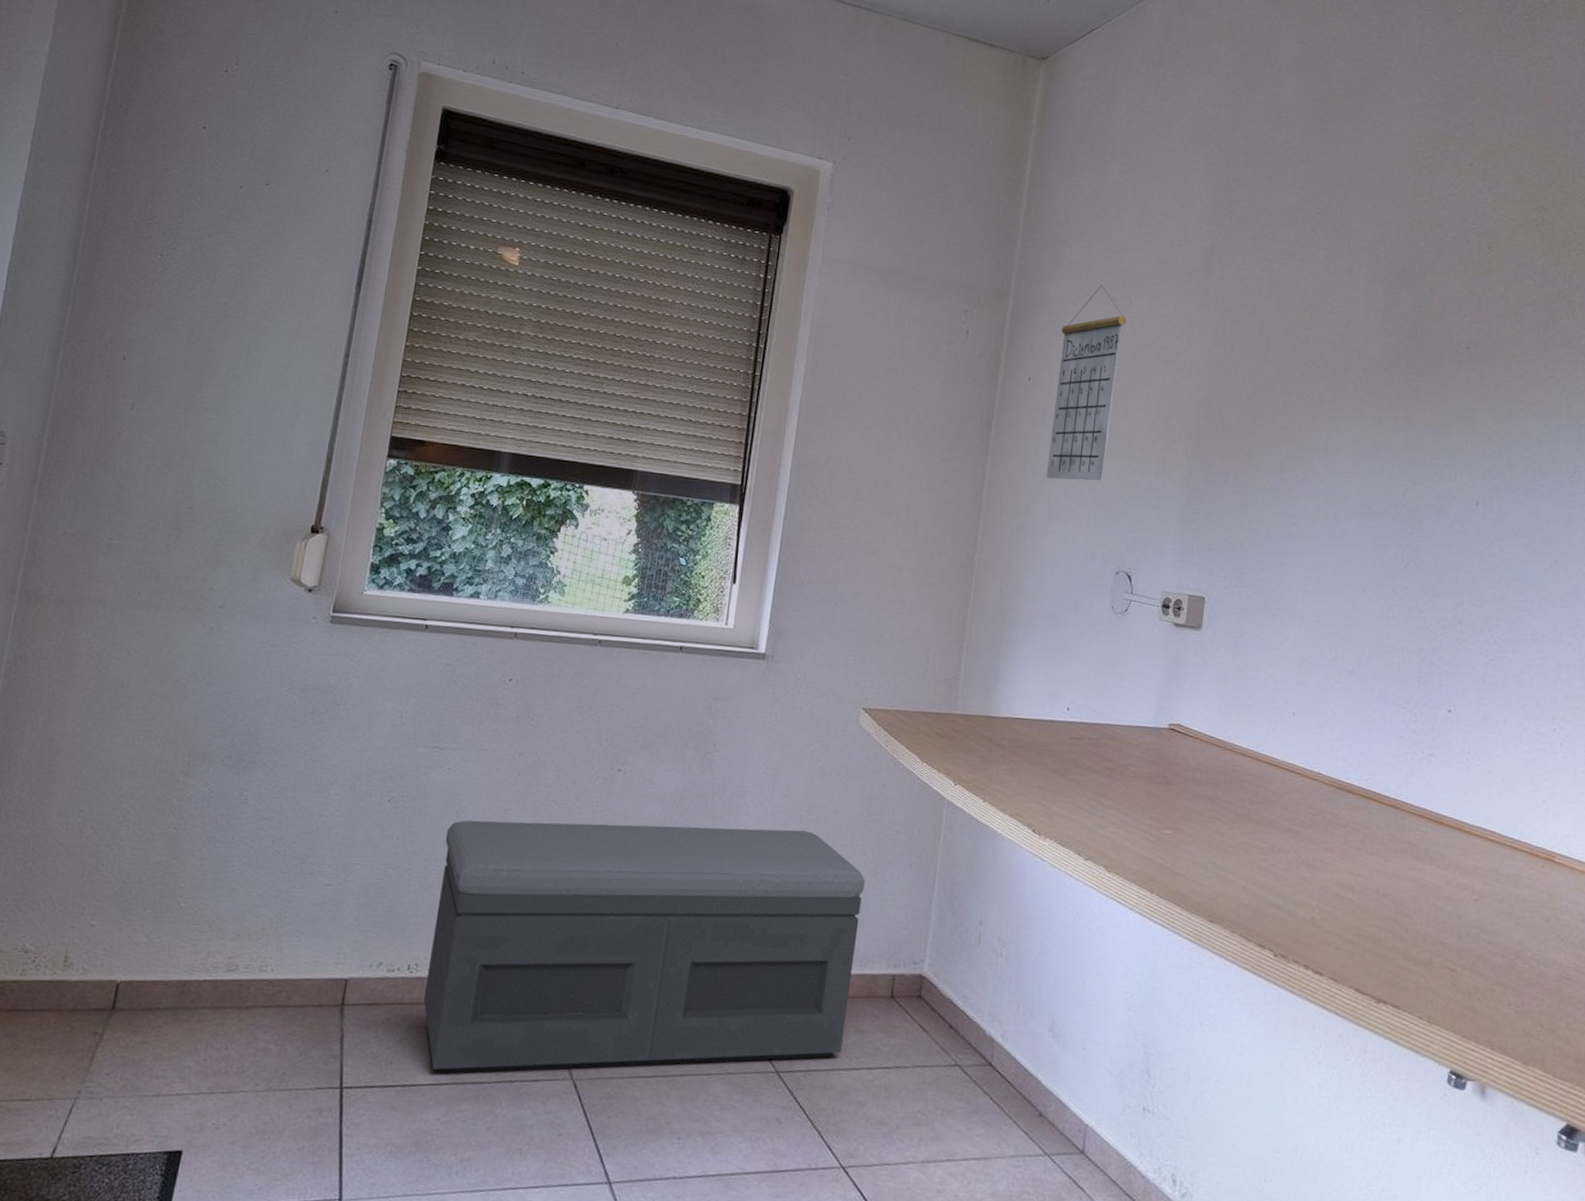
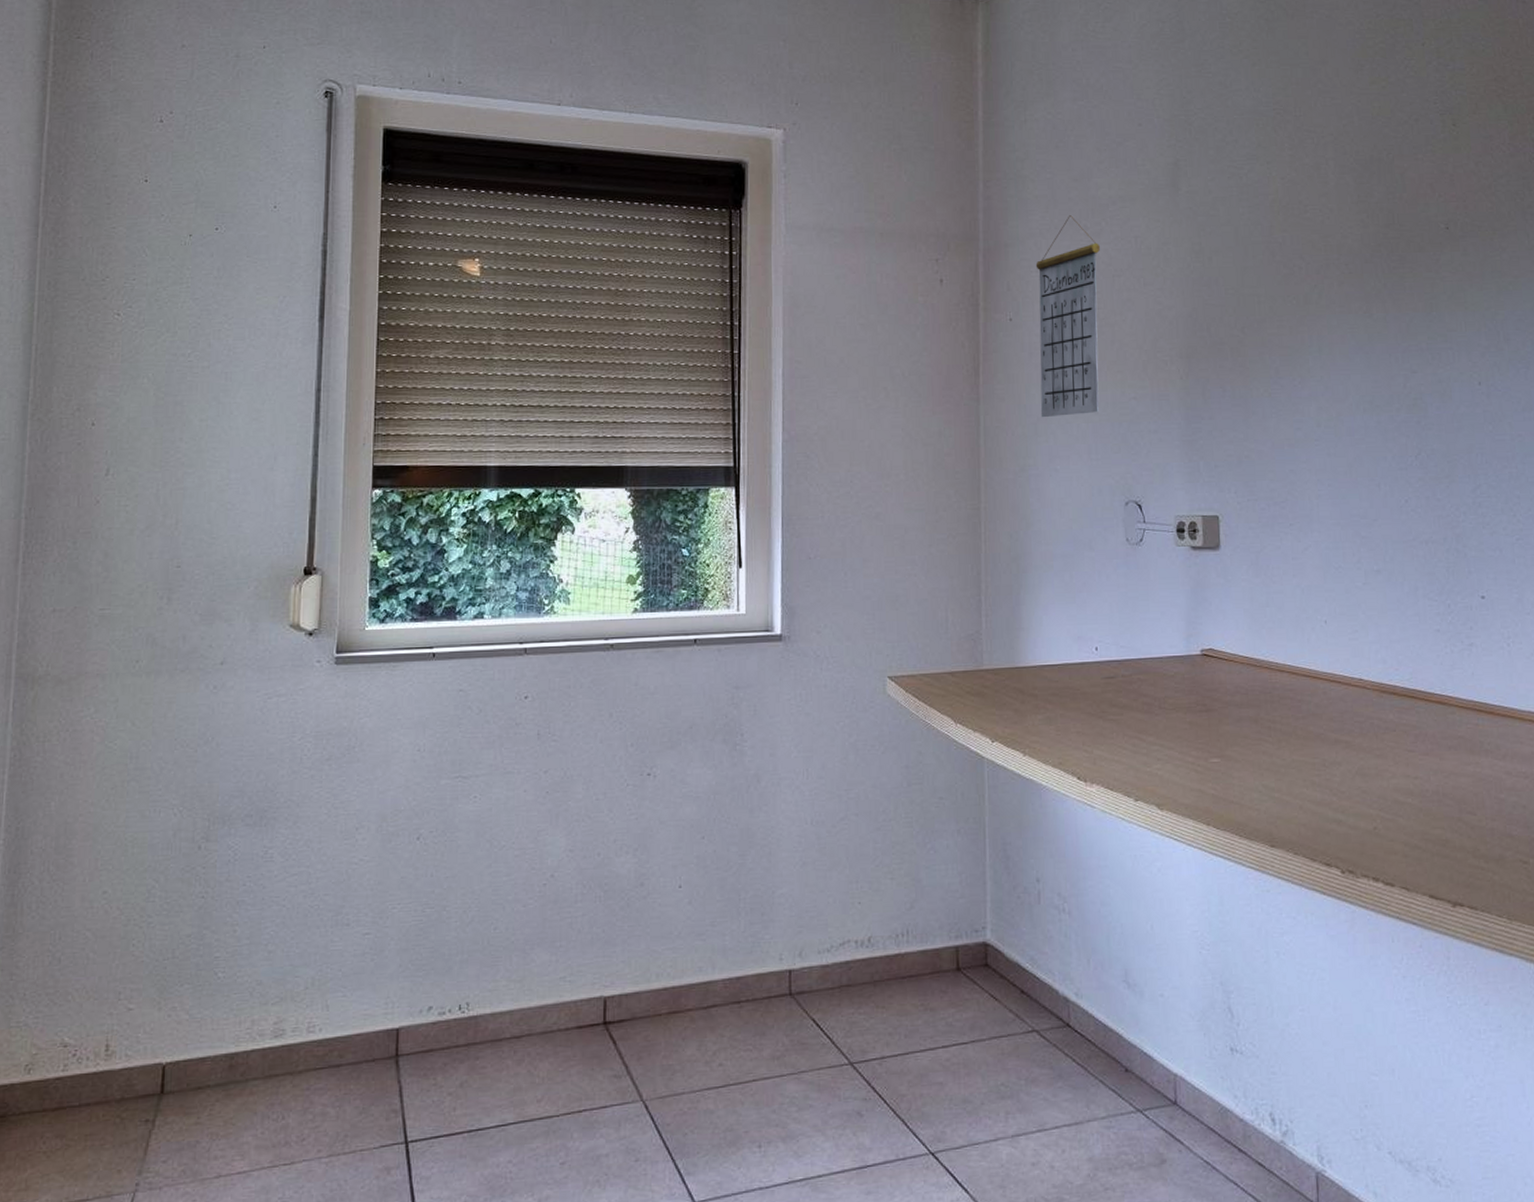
storage bench: present [423,820,866,1074] -> none [479,810,915,1114]

